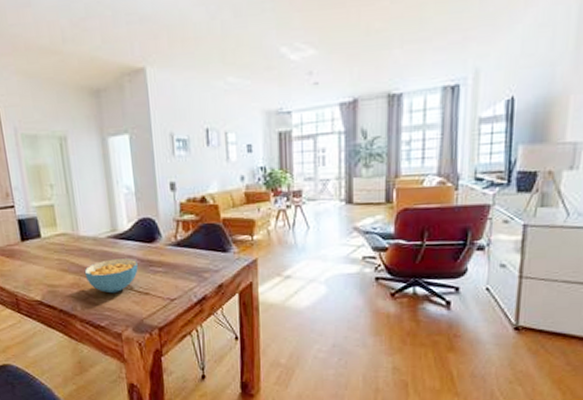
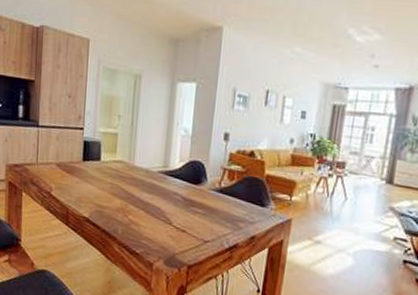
cereal bowl: present [84,258,138,294] -> none [131,192,181,225]

